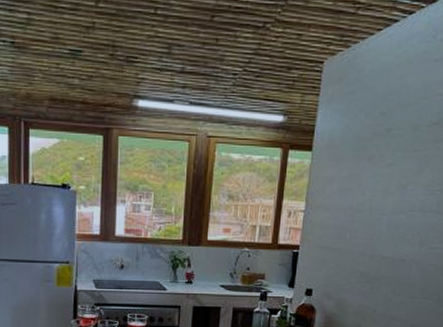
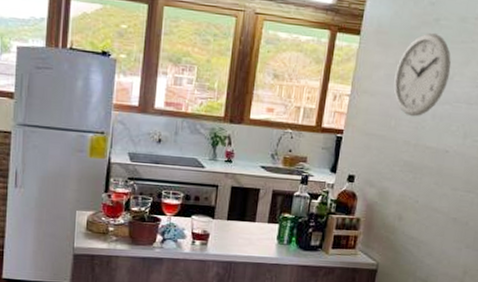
wall clock: none [347,144,405,228] -> present [394,33,452,117]

